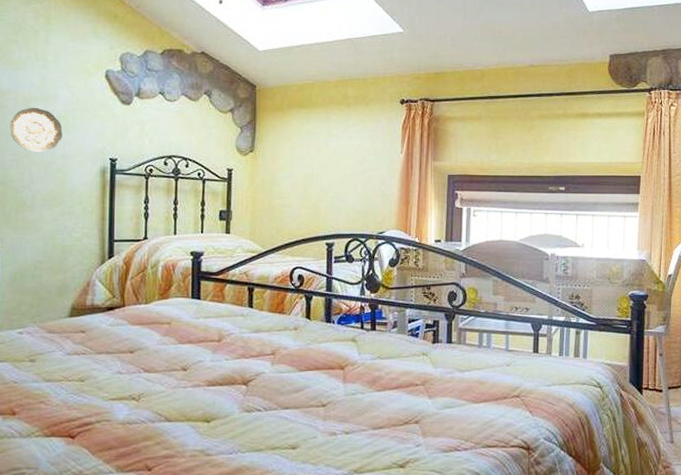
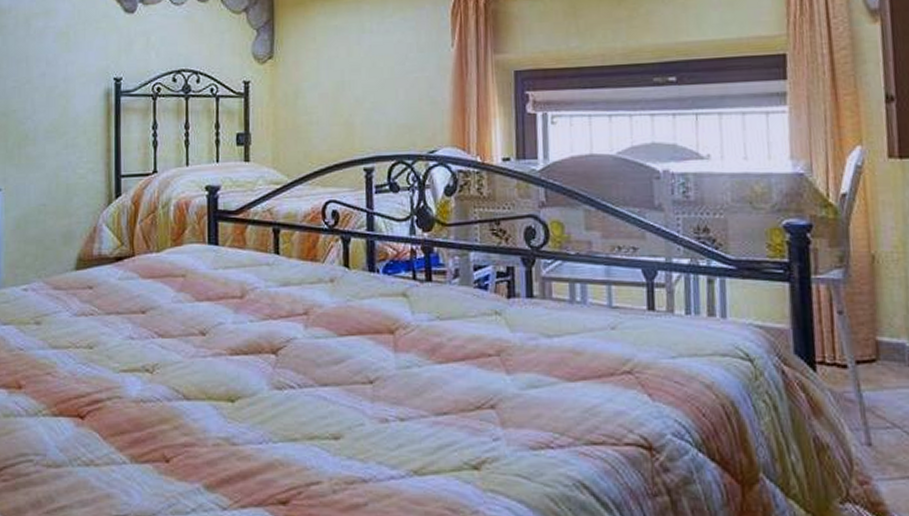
decorative plate: present [10,107,63,153] -> none [11,24,64,77]

